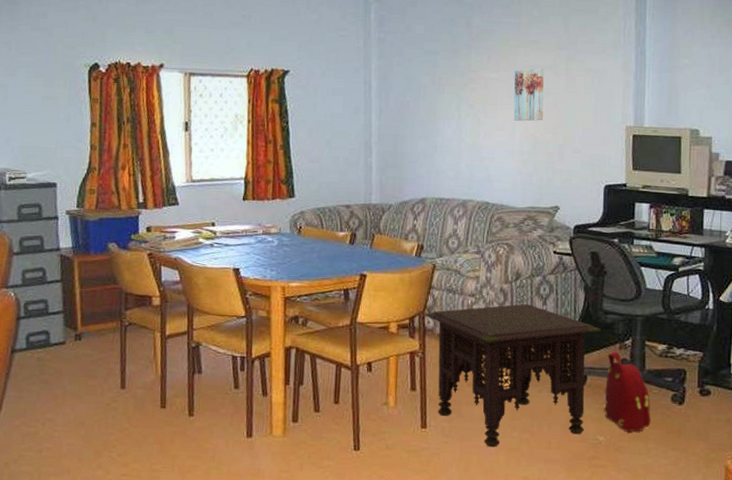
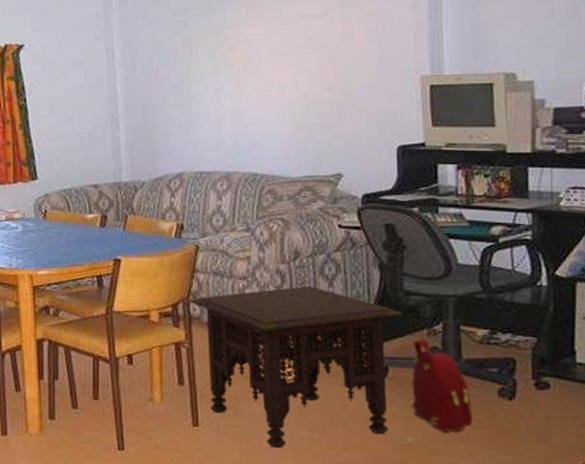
wall art: present [514,68,544,121] -> none [279,17,317,80]

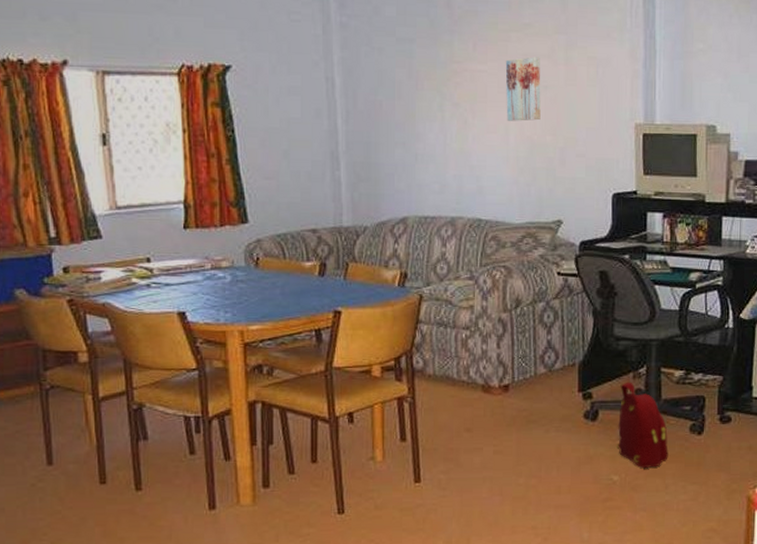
side table: present [190,285,403,449] -> none [413,334,612,498]
wall art: none [279,17,317,80] -> present [505,57,541,121]

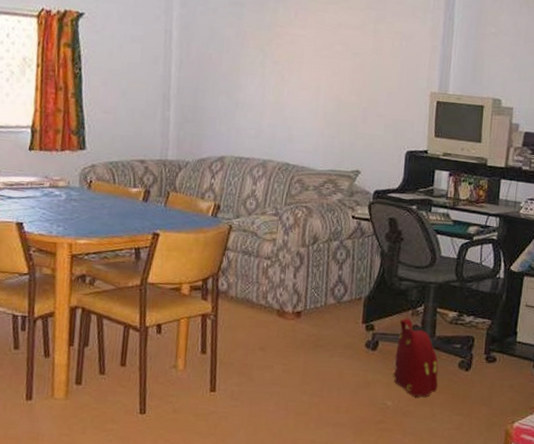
wall art: present [505,57,541,121] -> none [319,27,352,82]

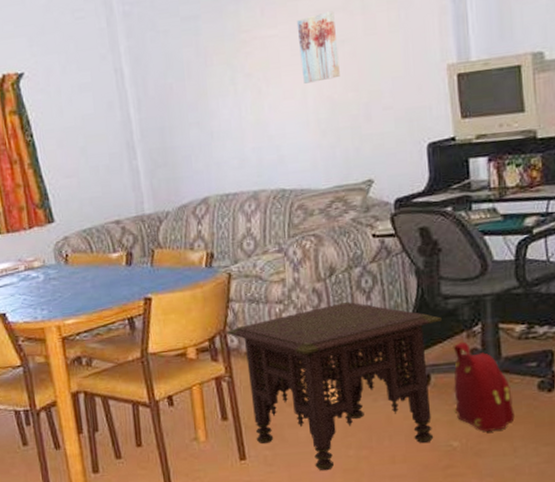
side table: none [219,267,395,412] -> present [226,301,442,471]
wall art: none [319,27,352,82] -> present [296,11,340,84]

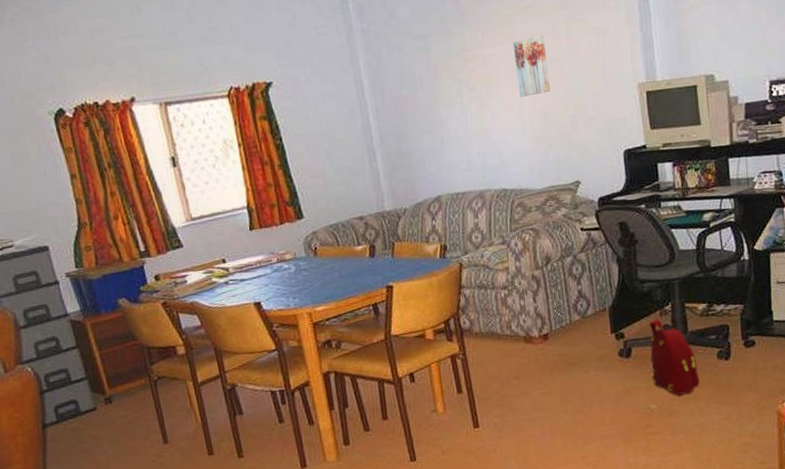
side table: present [226,301,442,471] -> none [459,286,639,435]

